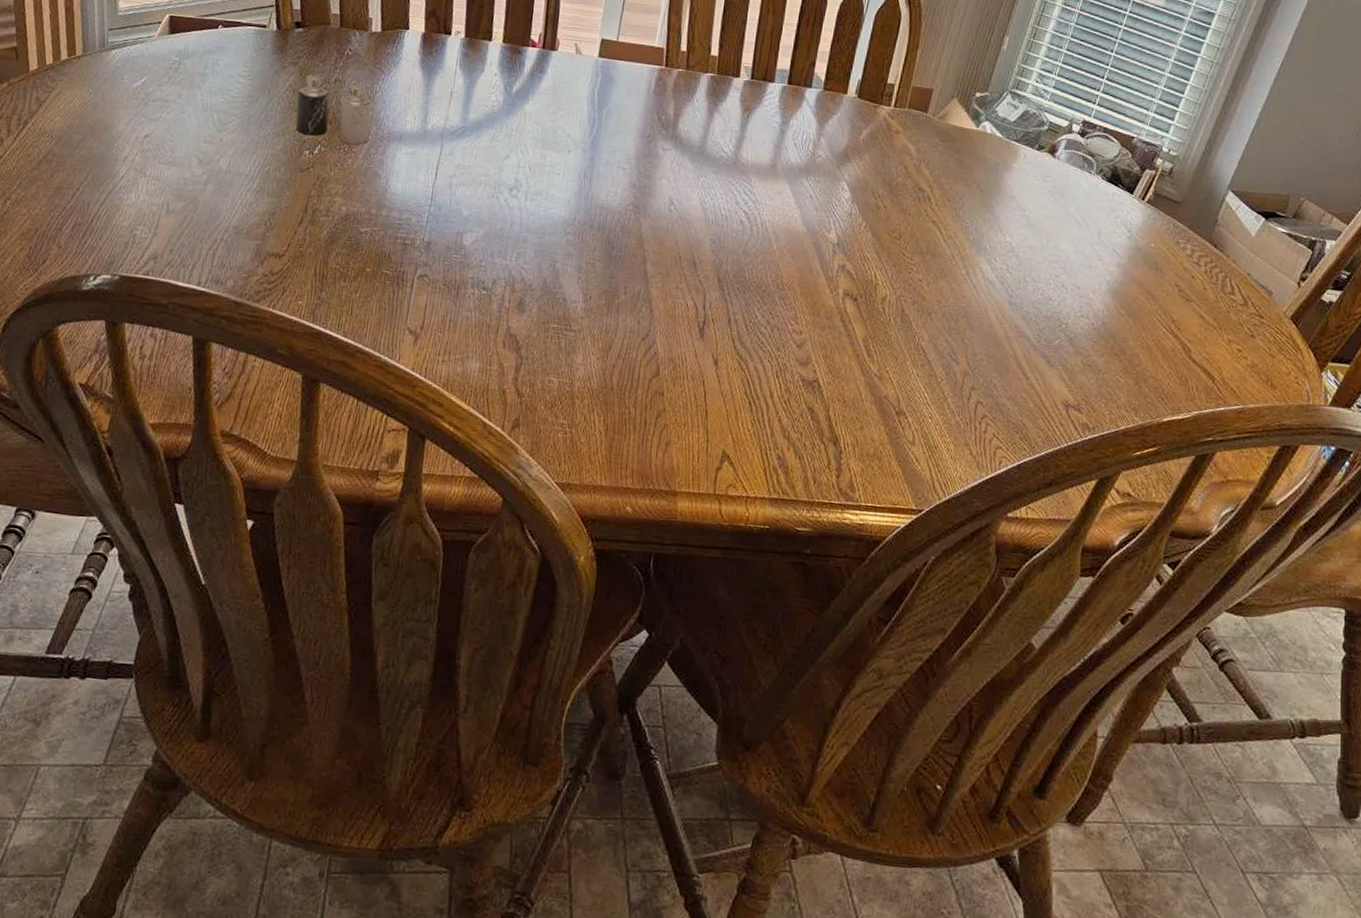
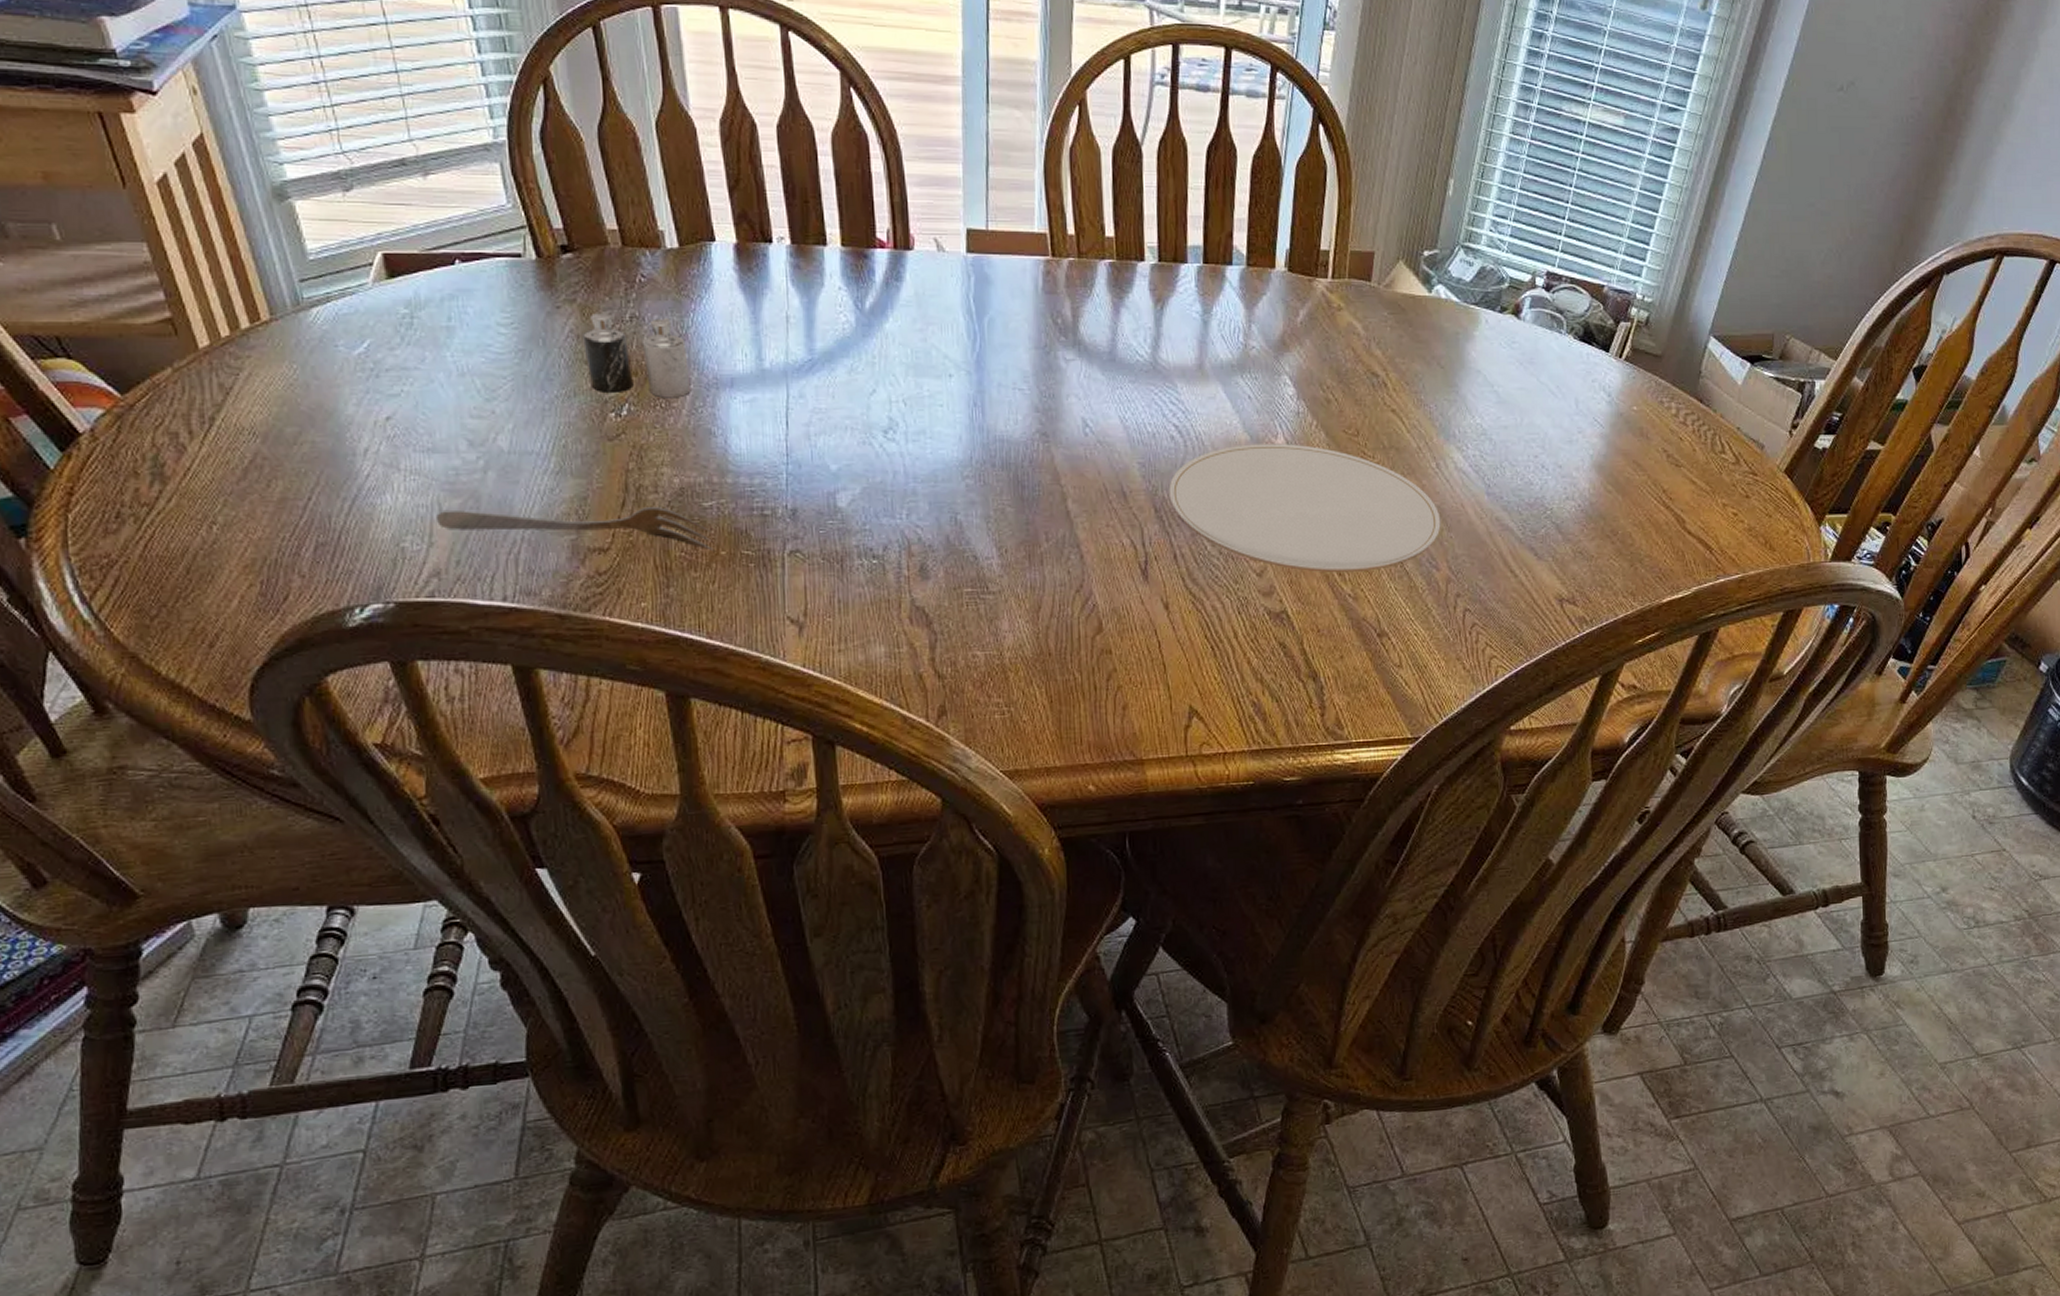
fork: none [163,210,362,268] -> present [437,506,715,552]
plate: none [731,234,965,356] -> present [1168,444,1441,573]

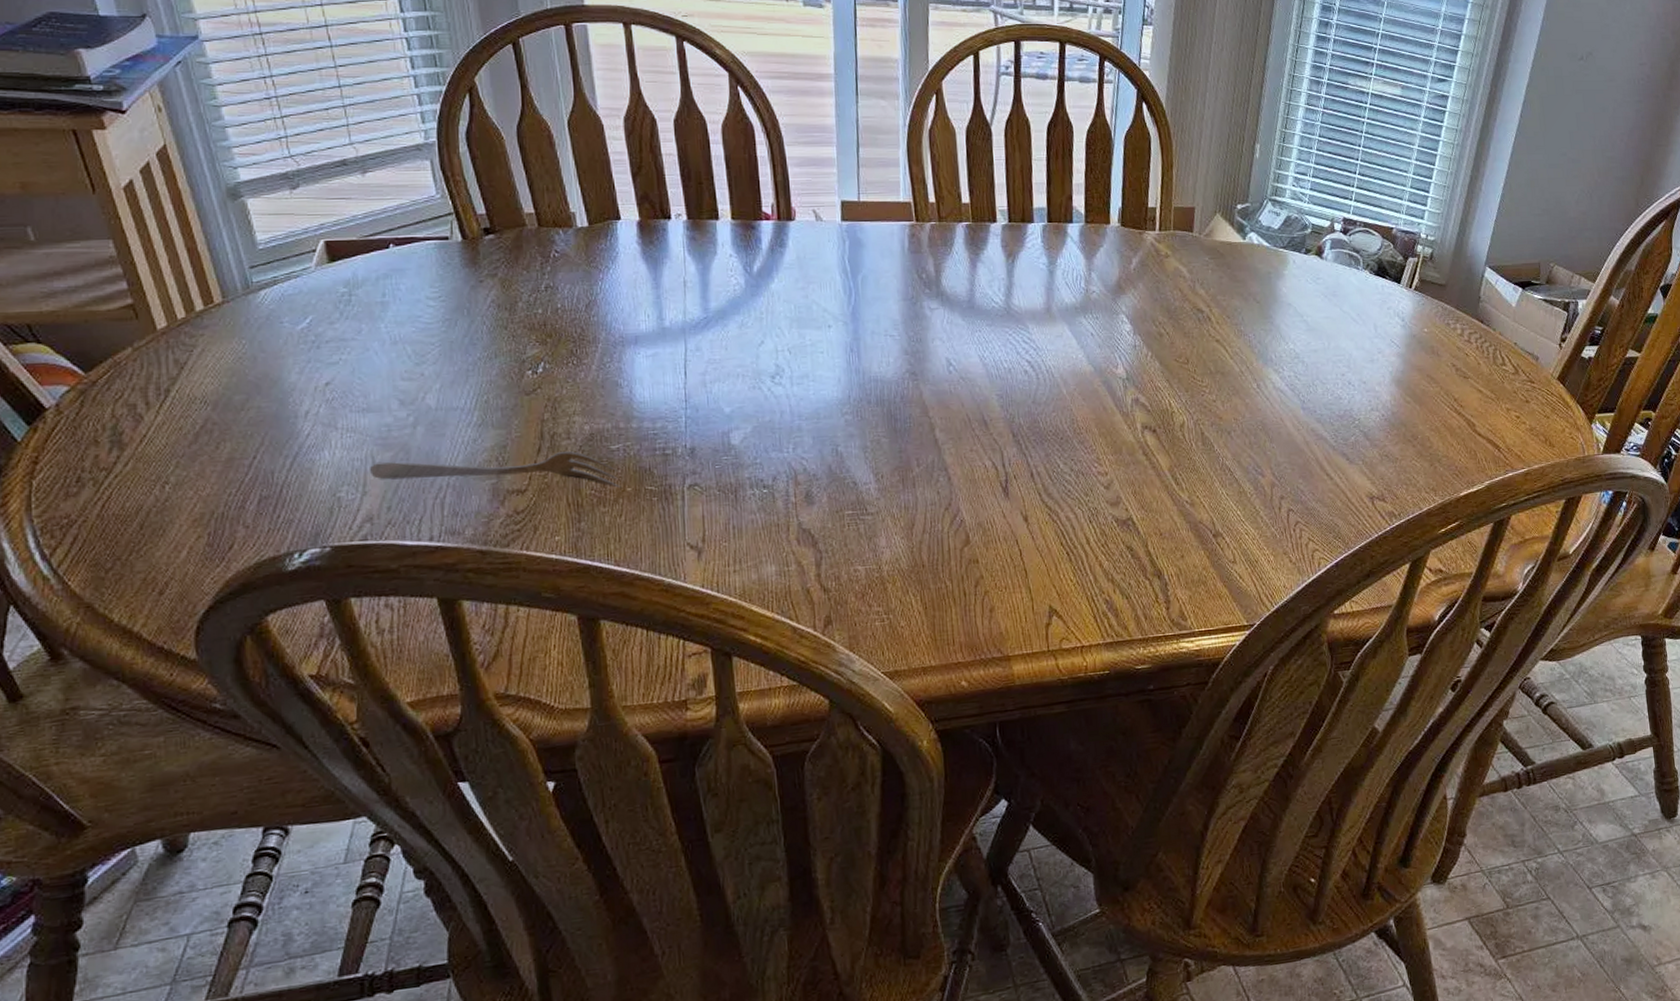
candle: present [583,312,691,398] -> none [503,283,600,356]
plate: present [1168,444,1441,573] -> none [1024,373,1264,484]

